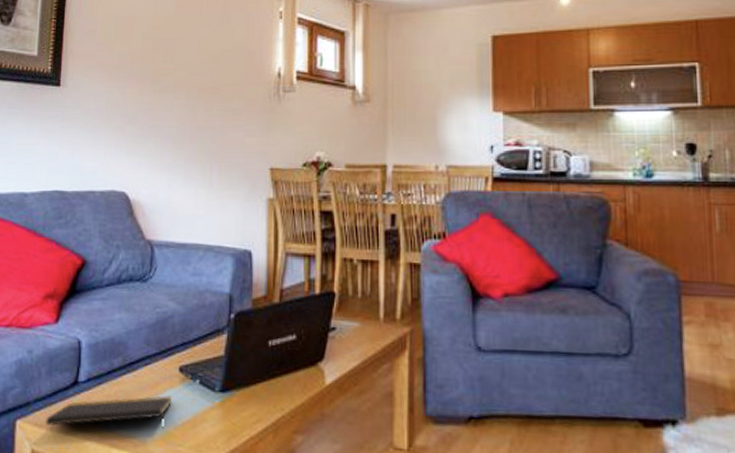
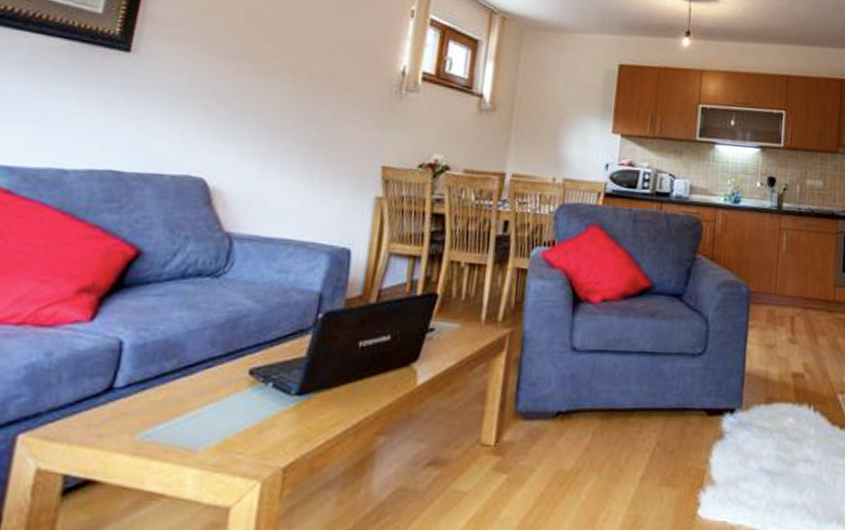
notepad: present [46,396,173,429] -> none [61,400,238,440]

